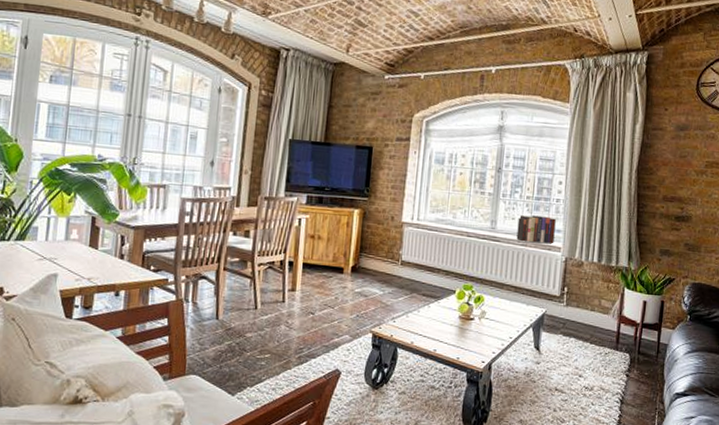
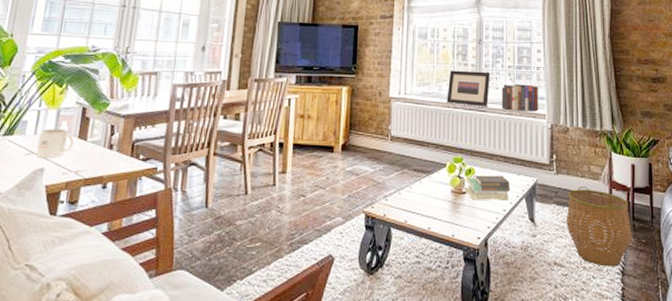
mug: none [49,236,85,265] -> present [36,129,74,159]
picture frame: none [460,198,507,237] -> present [446,70,490,107]
books: none [472,303,518,329] -> present [464,175,510,201]
basket: none [570,319,636,396] -> present [566,187,632,267]

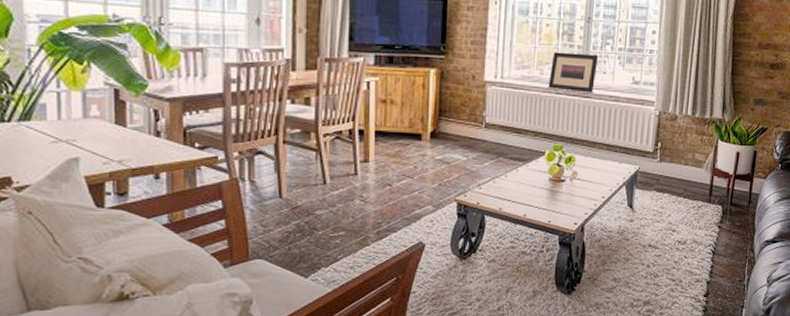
mug: present [36,129,74,159] -> none [65,113,110,148]
books: present [464,175,510,201] -> none [563,163,611,188]
books: present [502,84,538,112] -> none [608,68,649,98]
basket: present [566,187,632,267] -> none [664,174,729,248]

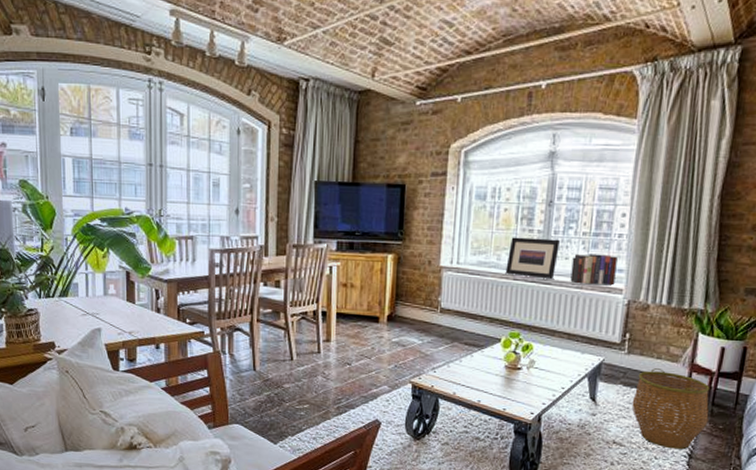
books: none [608,68,649,98] -> present [570,254,618,286]
basket: none [664,174,729,248] -> present [631,368,710,450]

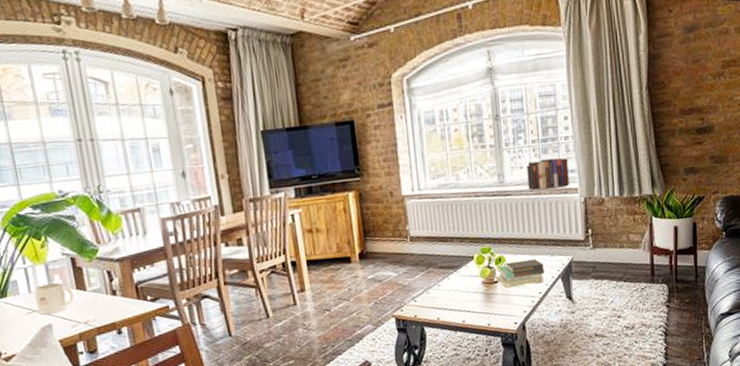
mug: none [91,291,123,320] -> present [34,283,74,316]
picture frame: present [505,237,560,280] -> none [465,150,513,193]
books: none [519,351,572,379] -> present [496,259,544,288]
basket: present [631,368,710,450] -> none [605,257,675,331]

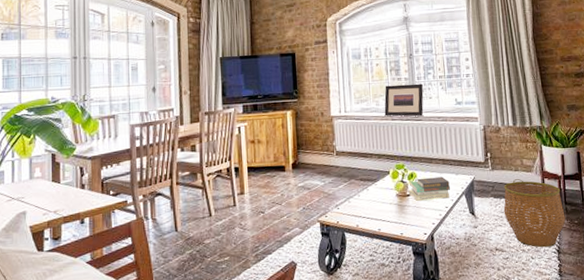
mug: present [34,283,74,316] -> none [17,175,48,203]
picture frame: none [465,150,513,193] -> present [384,83,424,117]
books: present [526,157,569,191] -> none [435,91,471,117]
basket: none [605,257,675,331] -> present [503,179,566,248]

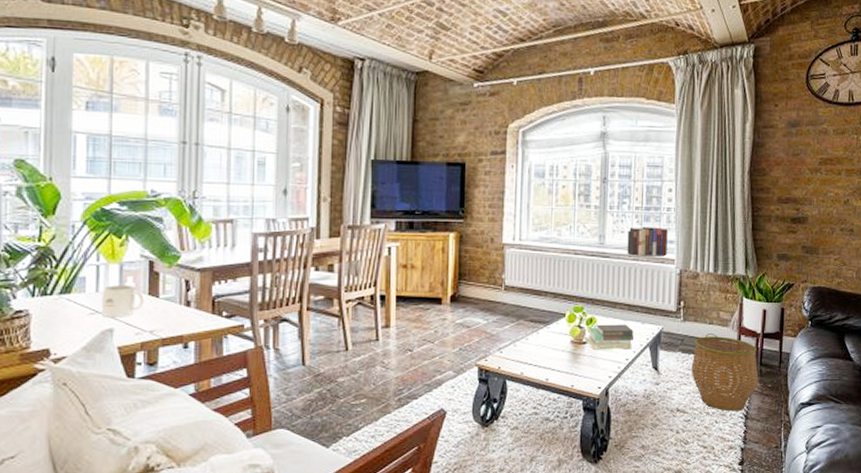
mug: none [17,175,48,203] -> present [102,285,143,319]
picture frame: present [384,83,424,117] -> none [566,212,615,253]
books: none [435,91,471,117] -> present [627,227,668,257]

